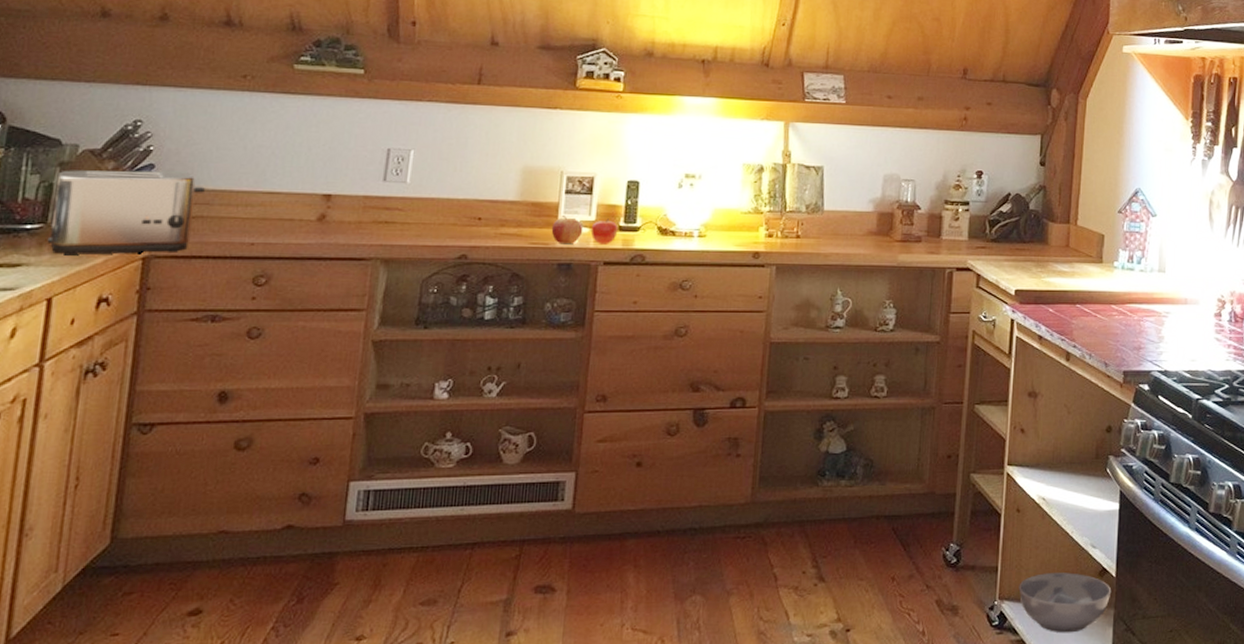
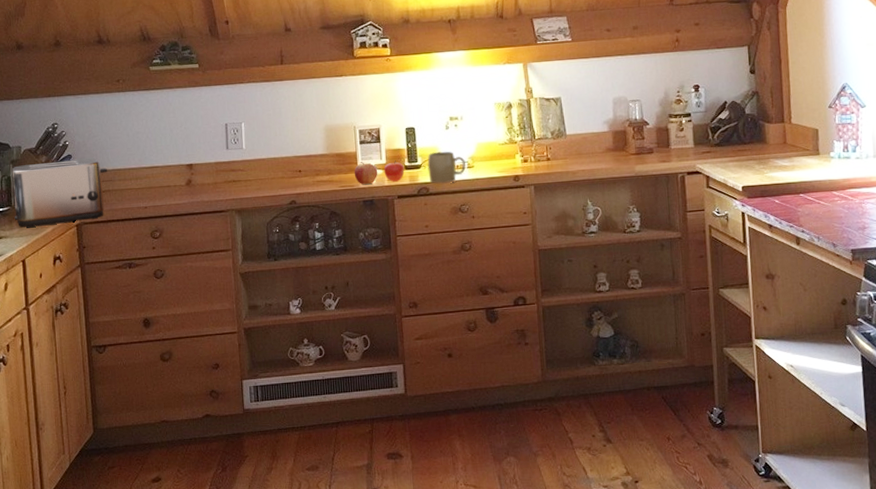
mug: none [647,213,696,253] -> present [427,151,466,184]
bowl: present [1018,572,1112,633] -> none [778,428,864,480]

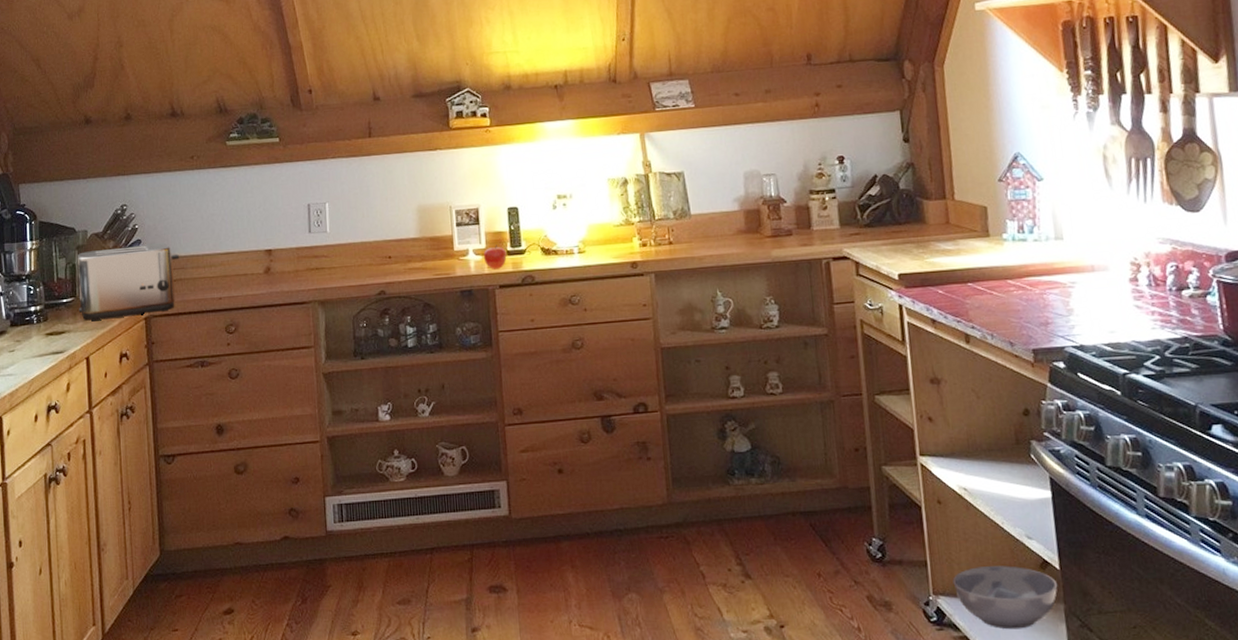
fruit: present [354,162,378,185] -> none [450,246,477,273]
mug: present [427,151,466,184] -> none [532,234,576,272]
bowl: none [778,428,864,480] -> present [952,565,1058,630]

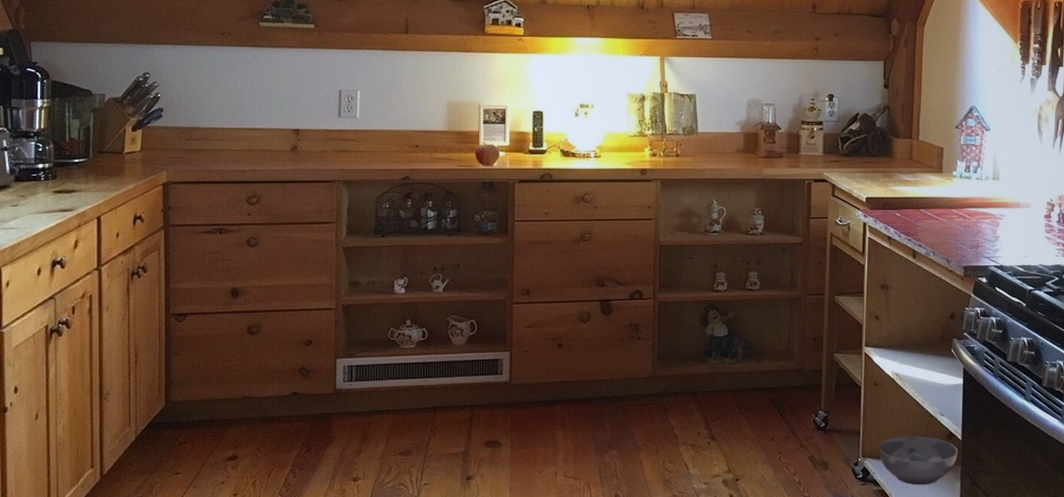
toaster: present [77,243,179,322] -> none [91,114,203,183]
fruit: none [450,246,477,273] -> present [474,142,500,166]
fruit: present [483,245,507,271] -> none [506,143,528,166]

